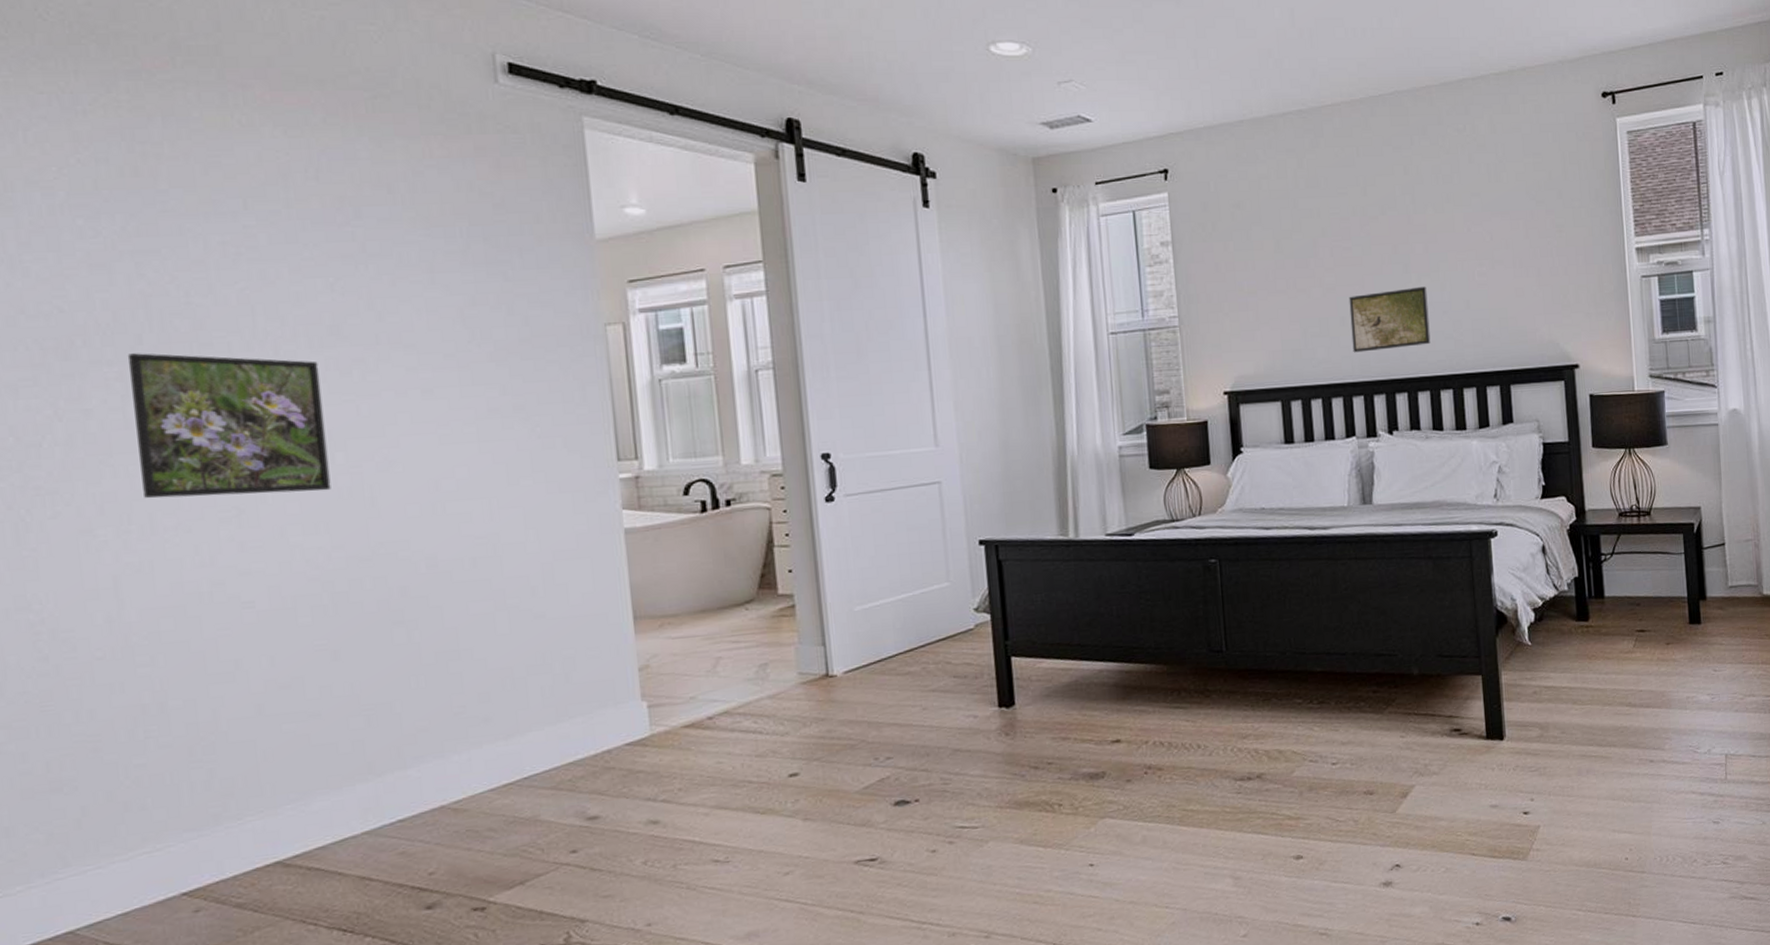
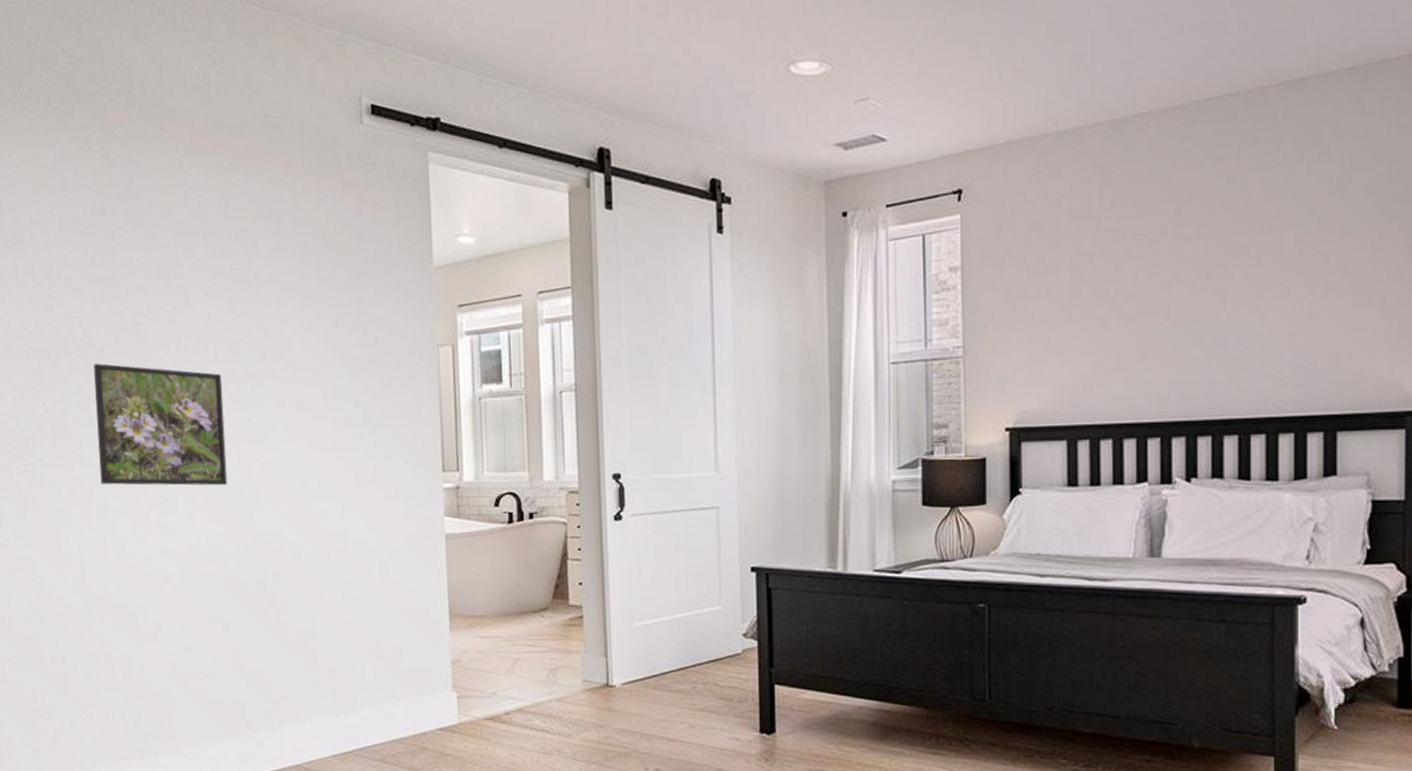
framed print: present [1349,286,1431,353] -> none [1151,317,1244,390]

